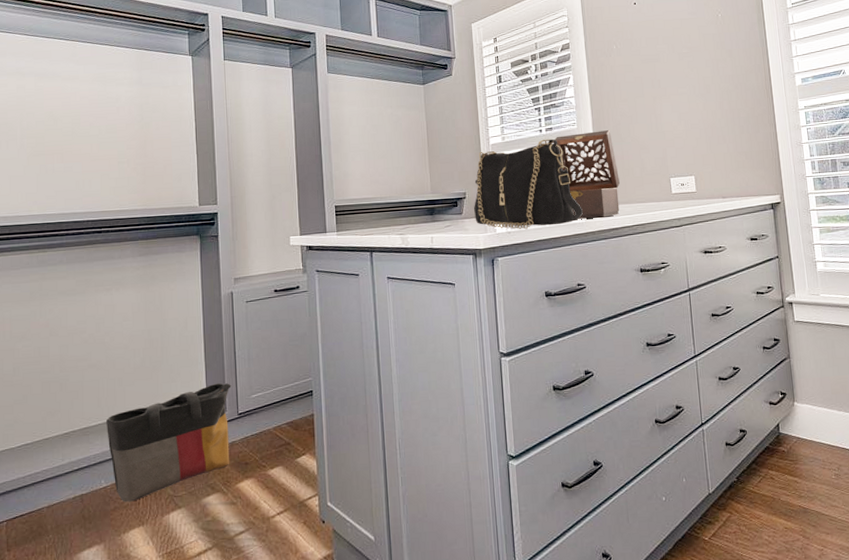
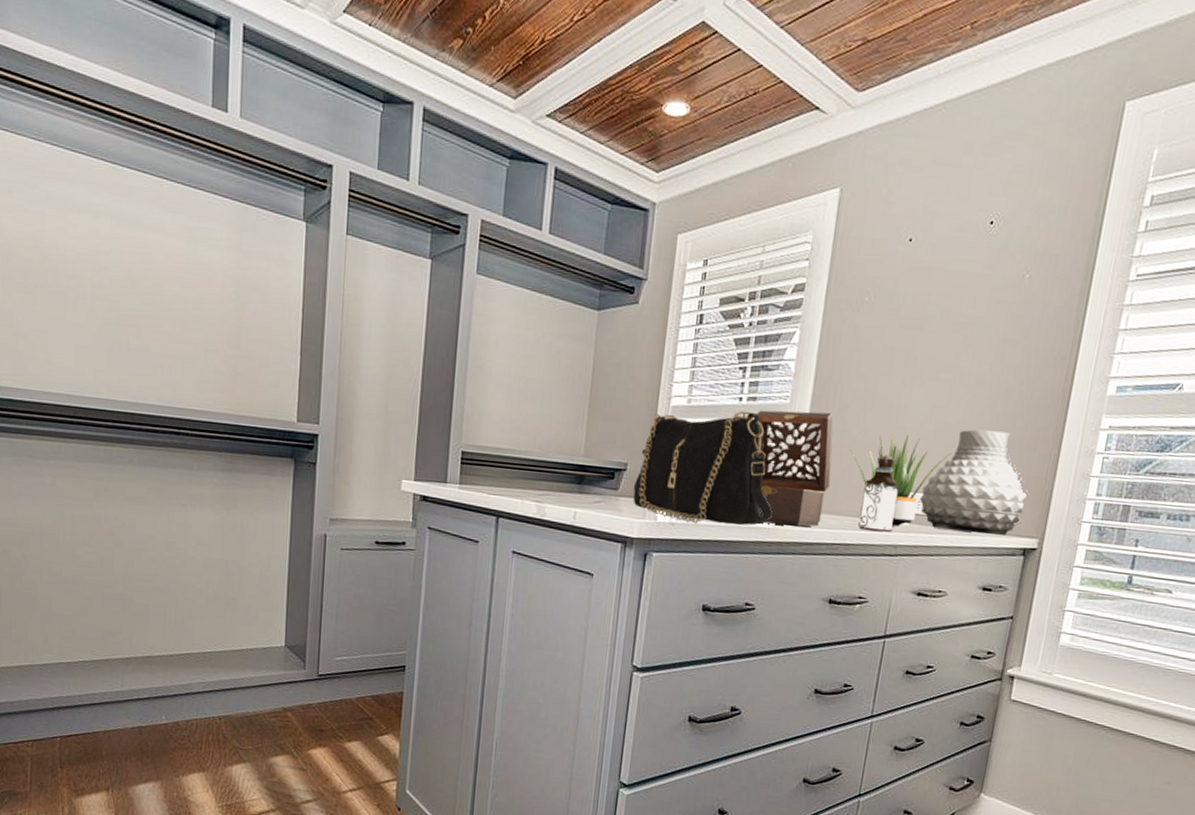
tote bag: present [106,383,231,502] -> none [171,635,314,745]
potted plant: none [628,136,702,205] -> present [849,435,952,527]
perfume bottle: none [645,153,674,212] -> present [858,455,899,533]
vase: none [687,122,764,201] -> present [919,429,1028,536]

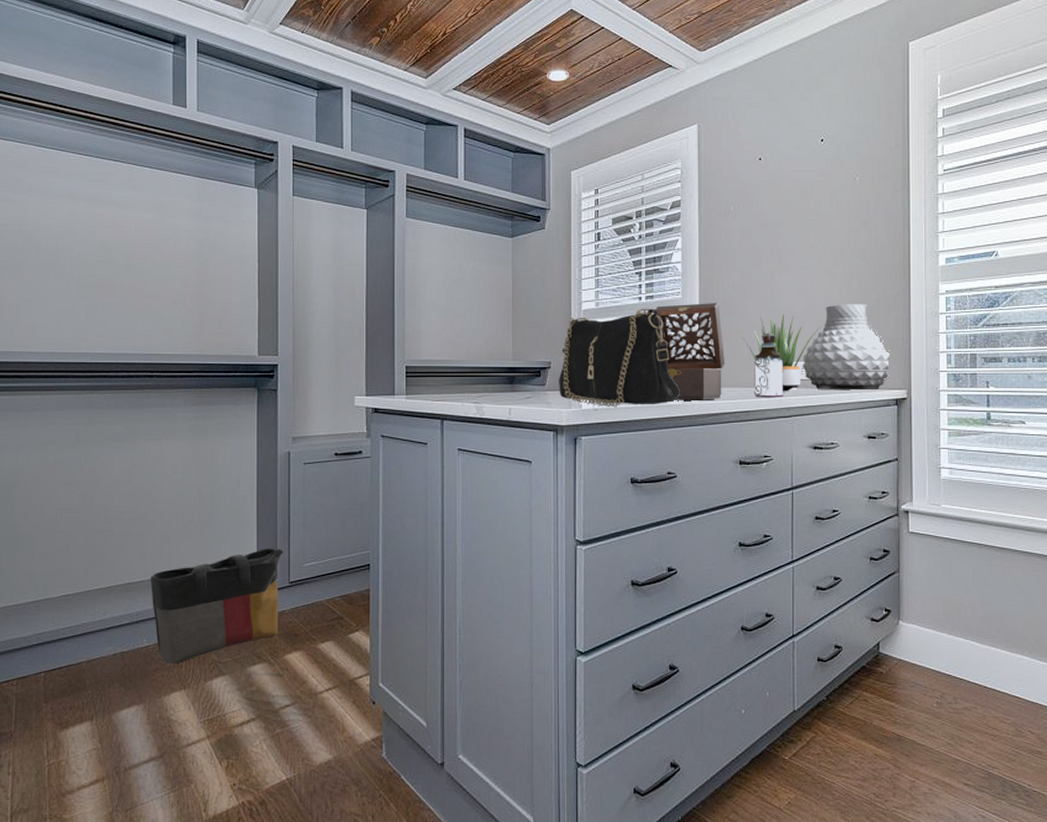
tote bag: none [171,635,314,745] -> present [151,547,284,664]

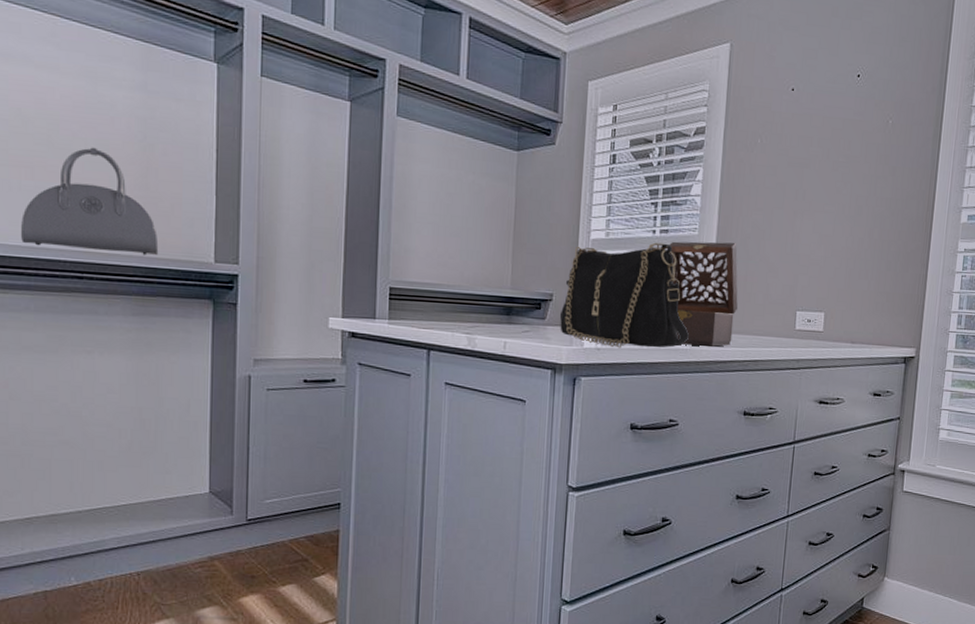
handbag: none [105,267,213,354] -> present [21,147,159,255]
tote bag: present [151,547,284,664] -> none [80,481,241,605]
potted plant: present [737,314,822,392] -> none [753,260,840,343]
perfume bottle: present [754,332,784,398] -> none [765,279,798,349]
vase: present [801,304,890,391] -> none [815,254,904,347]

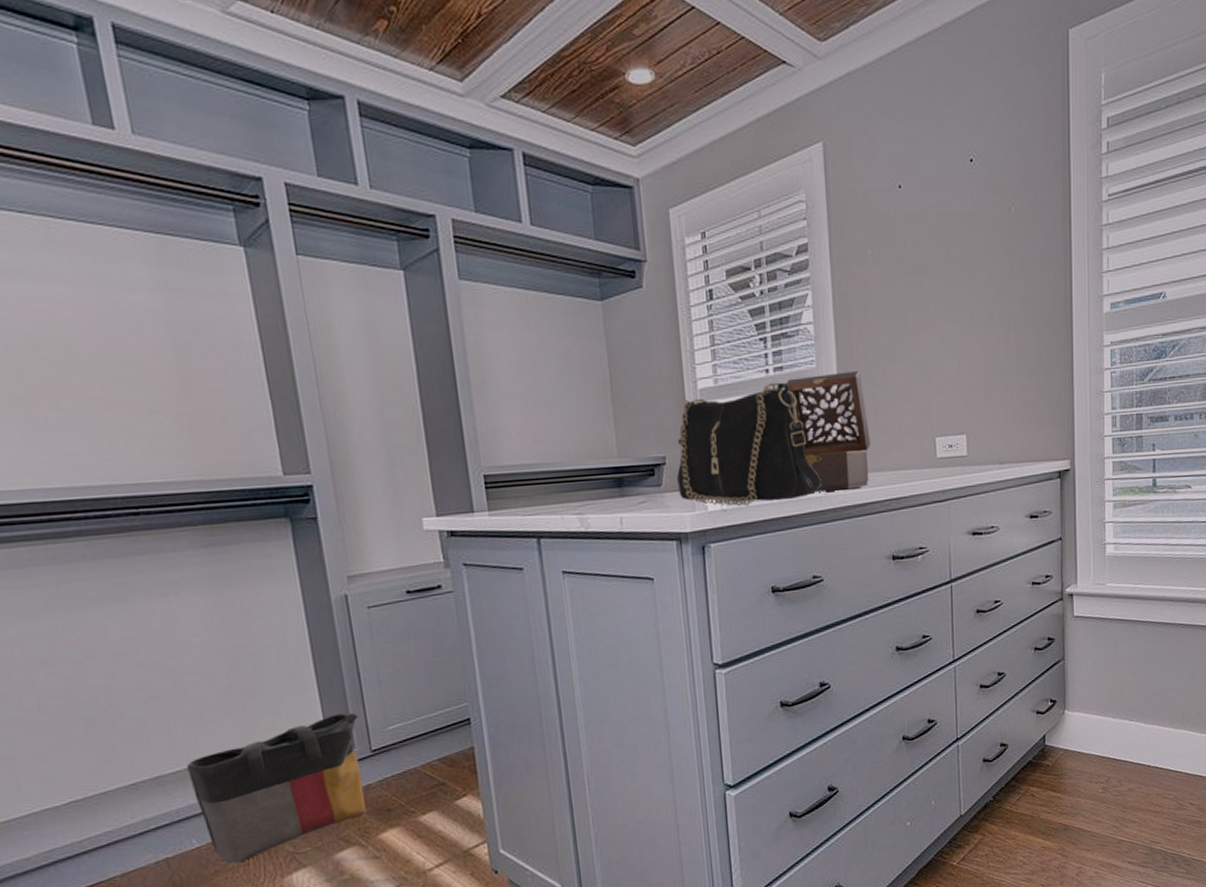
handbag: present [21,147,159,255] -> none [56,364,219,485]
tote bag: none [80,481,241,605] -> present [187,713,367,864]

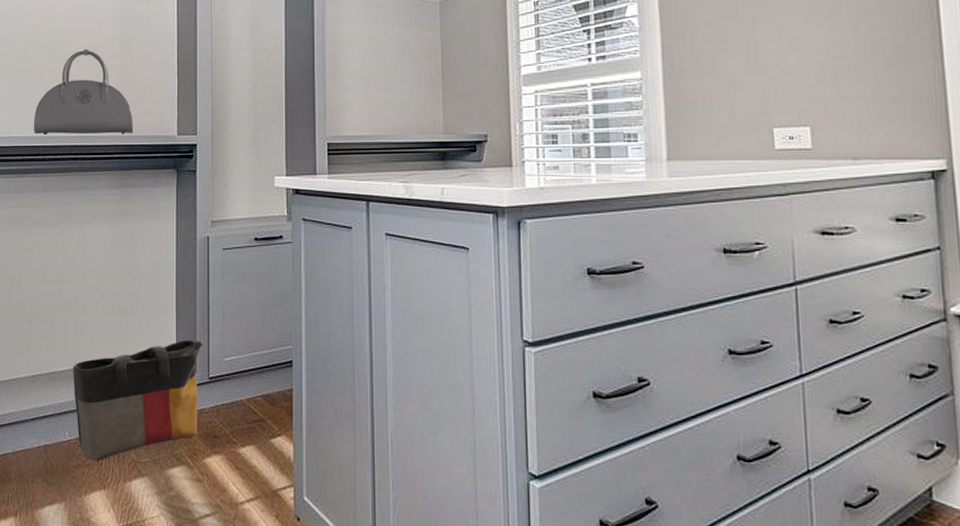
handbag: none [56,364,219,485] -> present [34,49,134,136]
handbag: present [676,382,823,507] -> none [496,70,645,186]
jewelry box: present [786,371,870,492] -> none [608,61,698,177]

